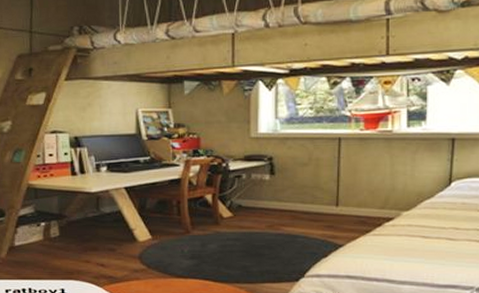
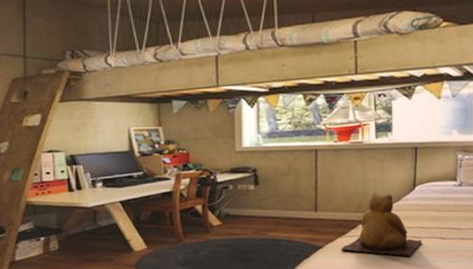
teddy bear: none [364,188,457,261] -> present [341,193,422,258]

